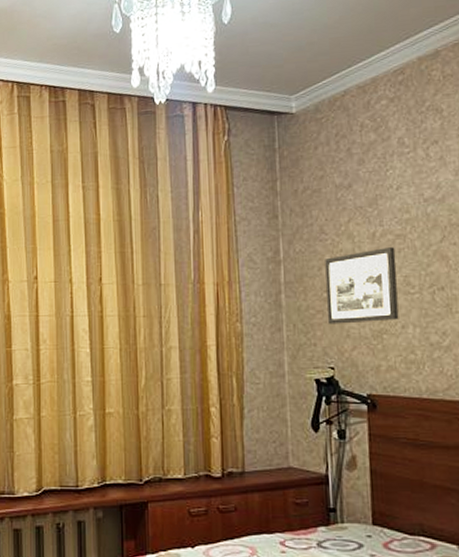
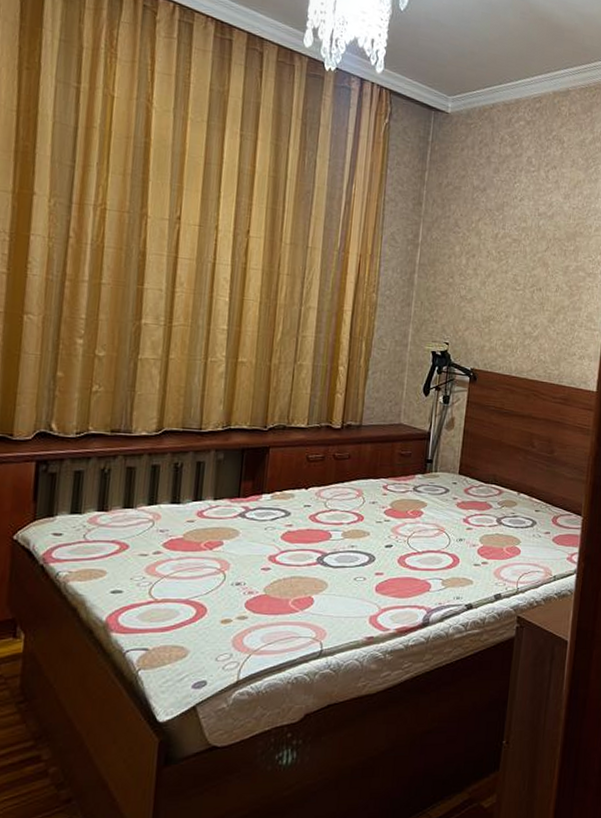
picture frame: present [325,247,399,325] -> none [449,248,511,310]

